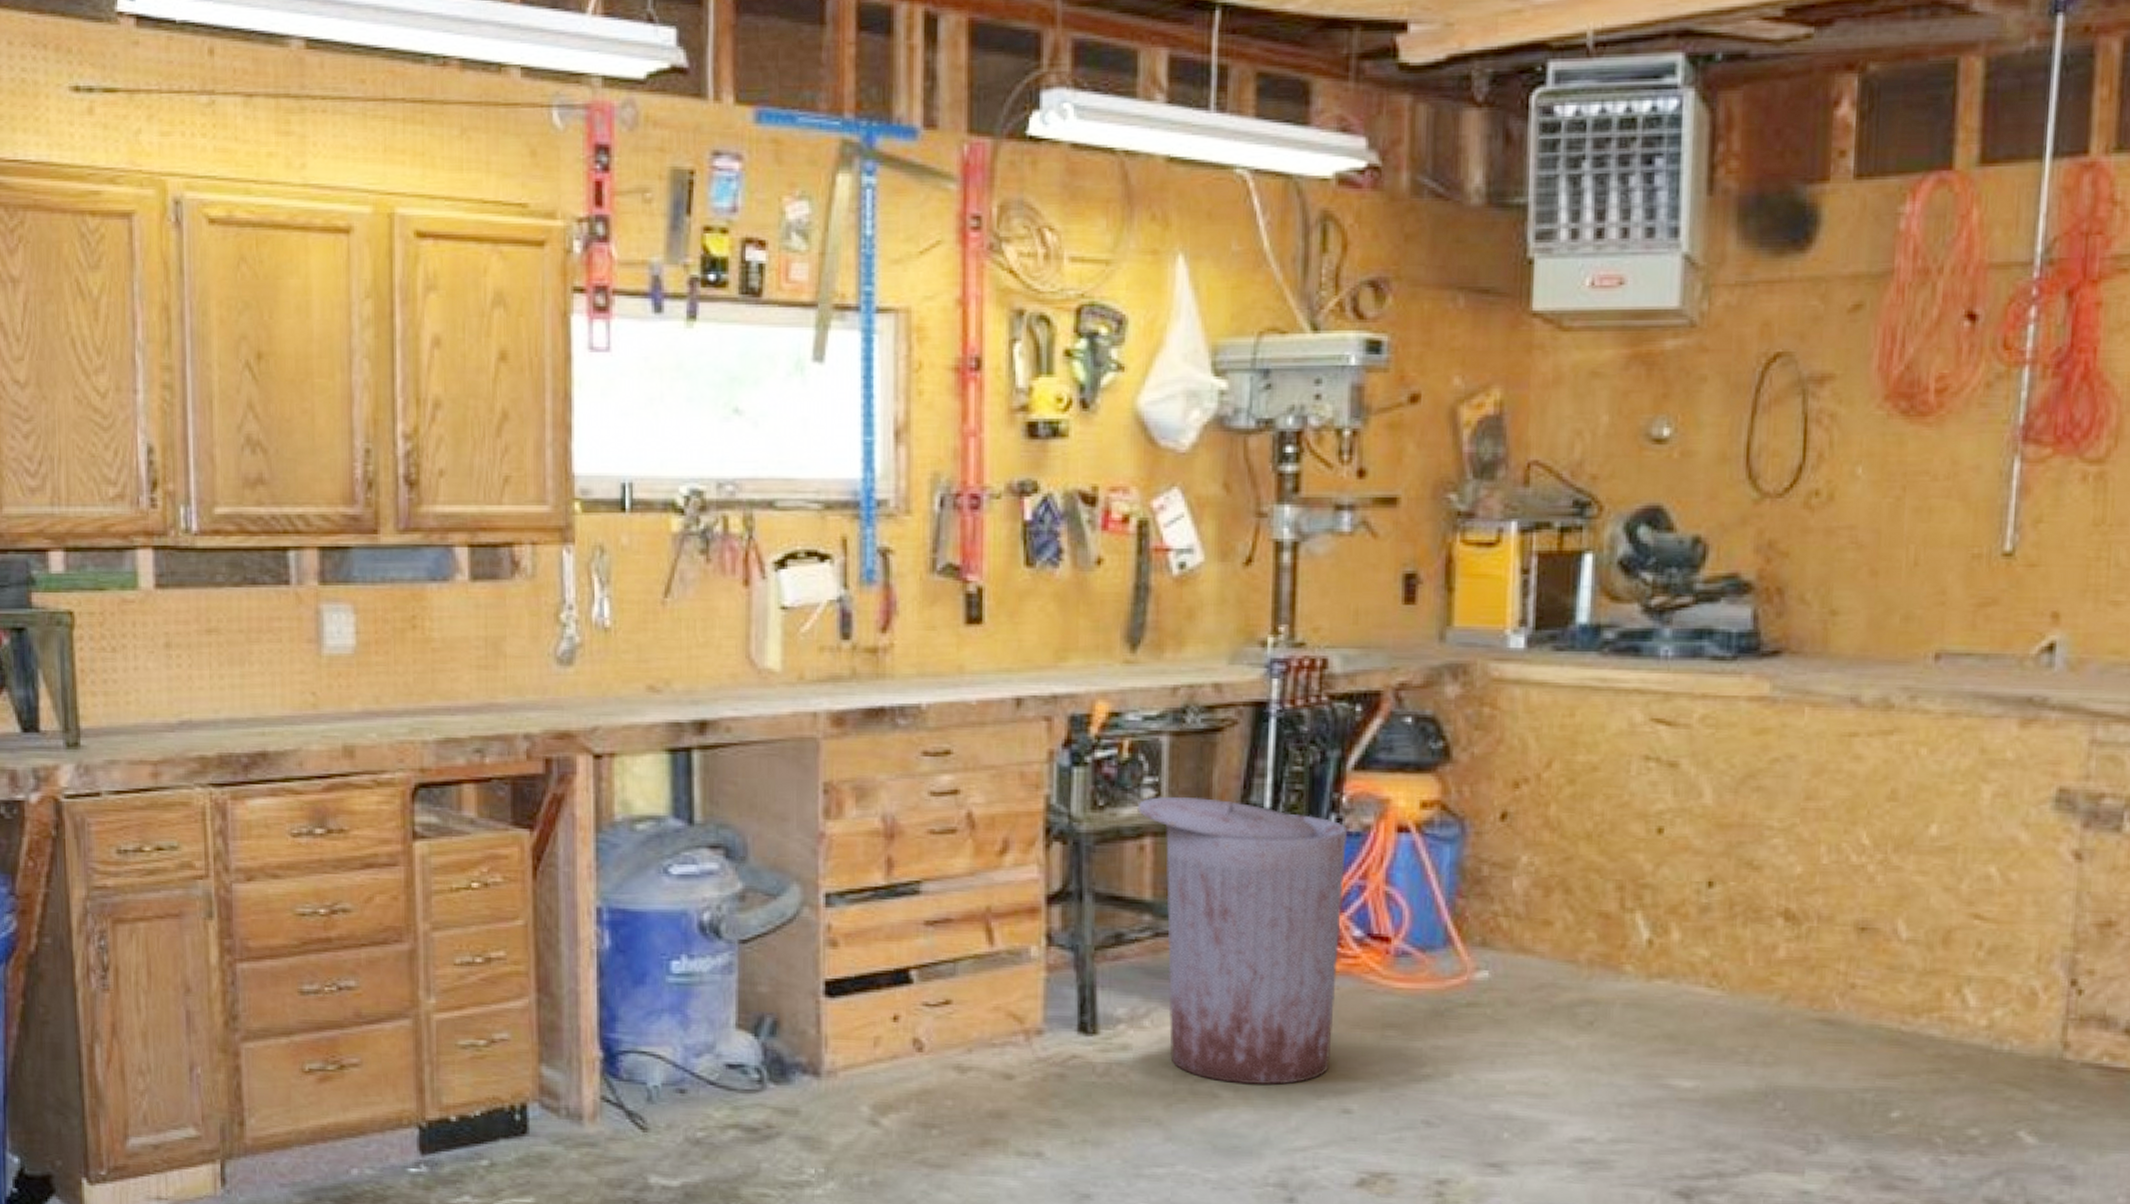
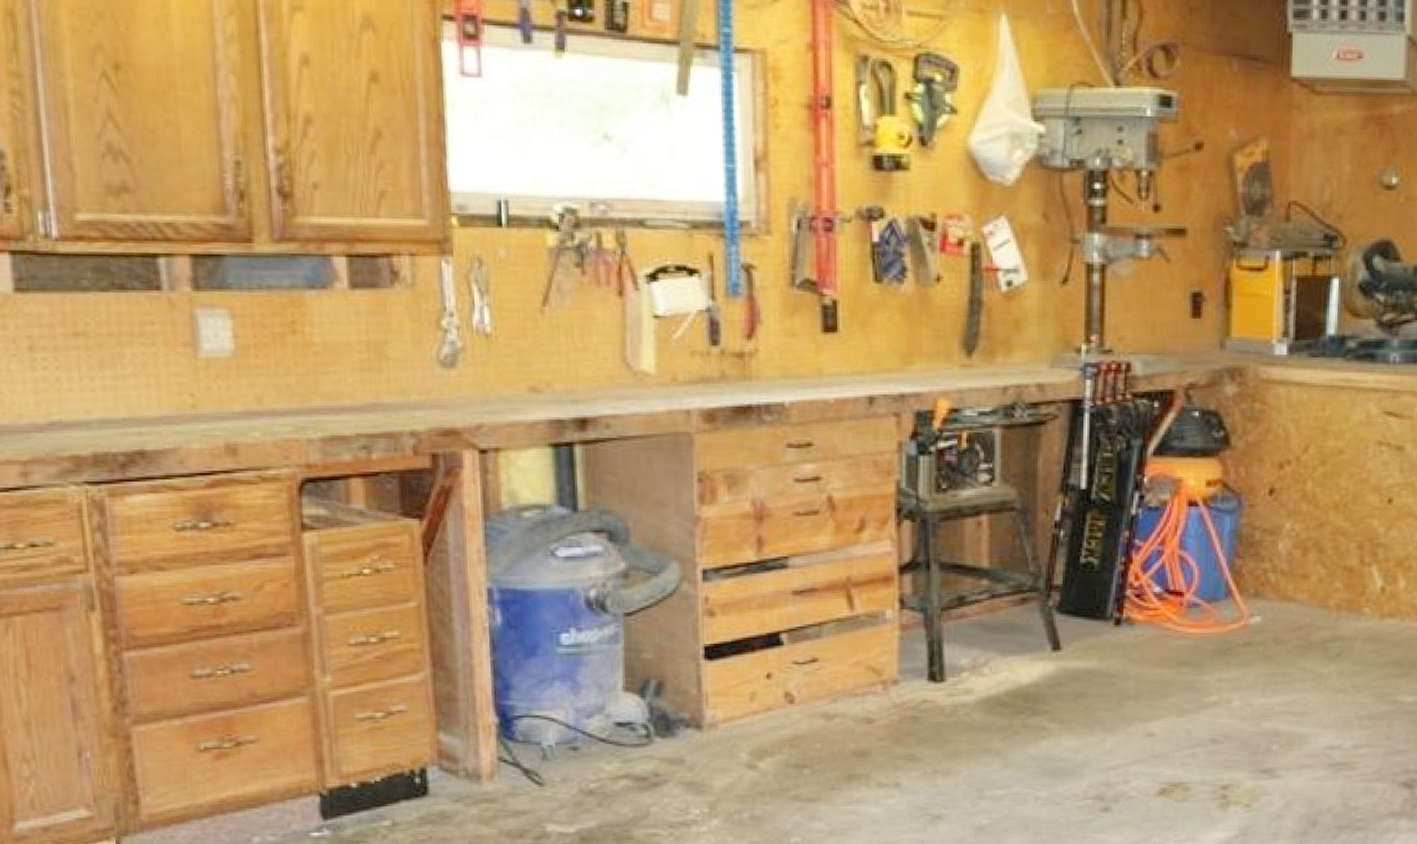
trash can: present [1137,796,1347,1085] -> none [975,479,1148,717]

